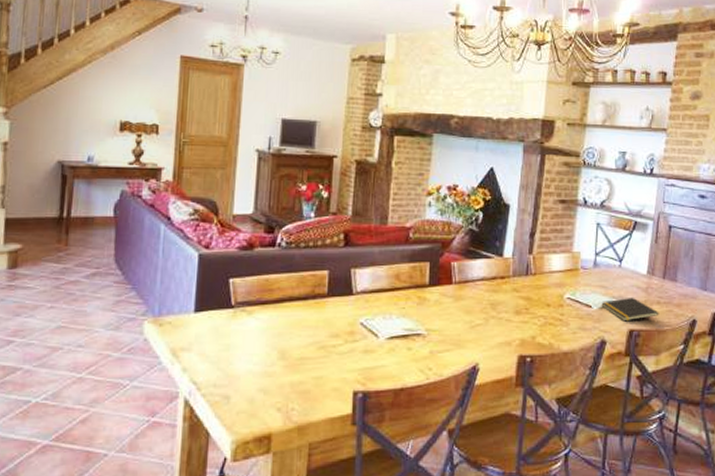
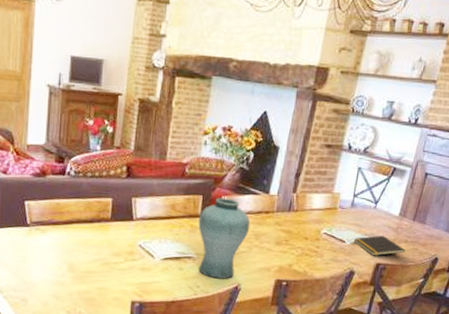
vase: none [426,264,485,358] -> present [198,197,250,279]

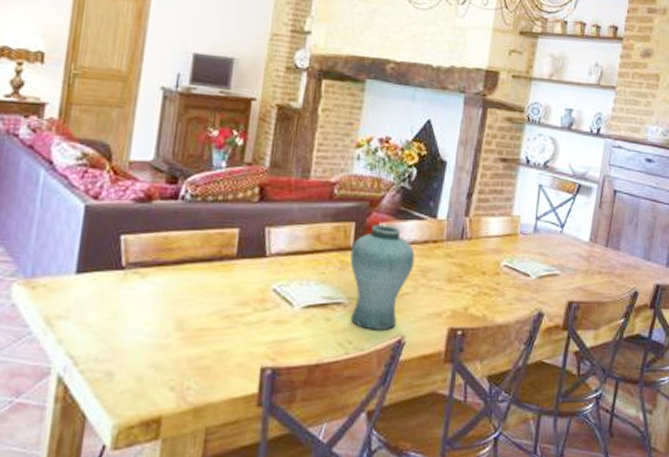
notepad: present [354,235,405,256] -> none [540,265,600,292]

